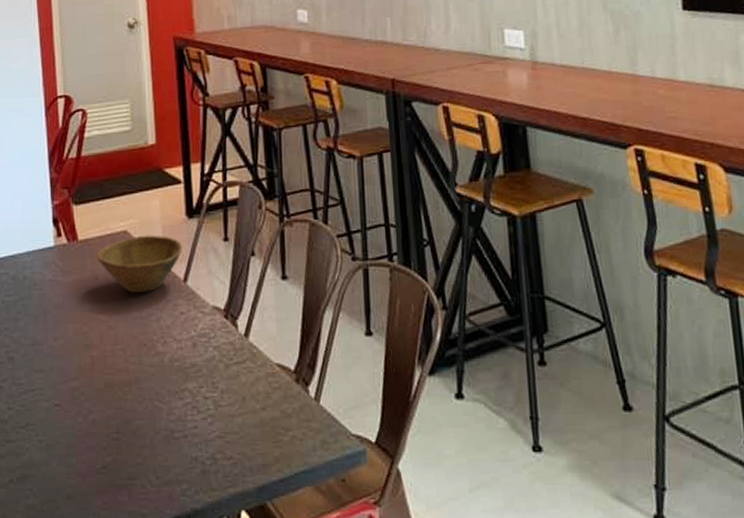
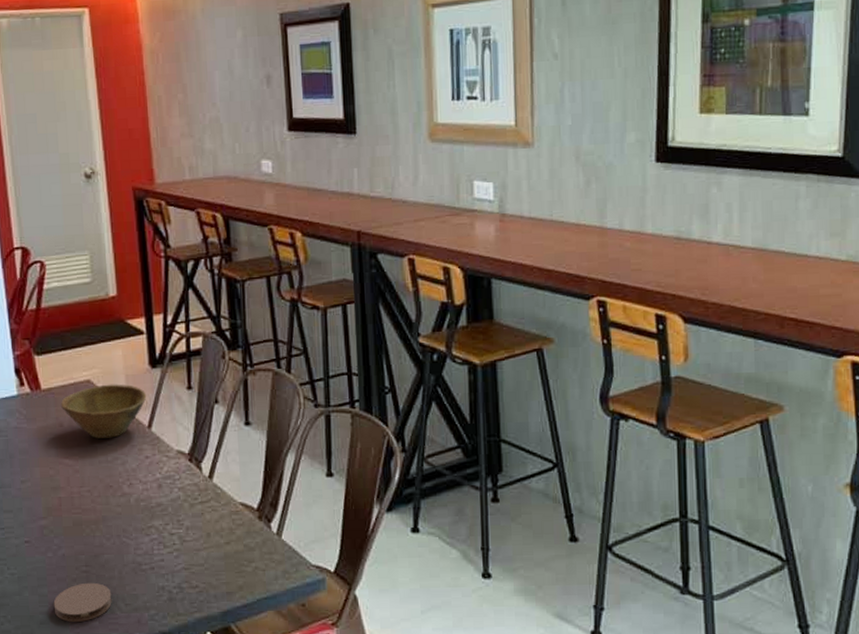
coaster: none [81,451,143,496] -> present [53,582,112,622]

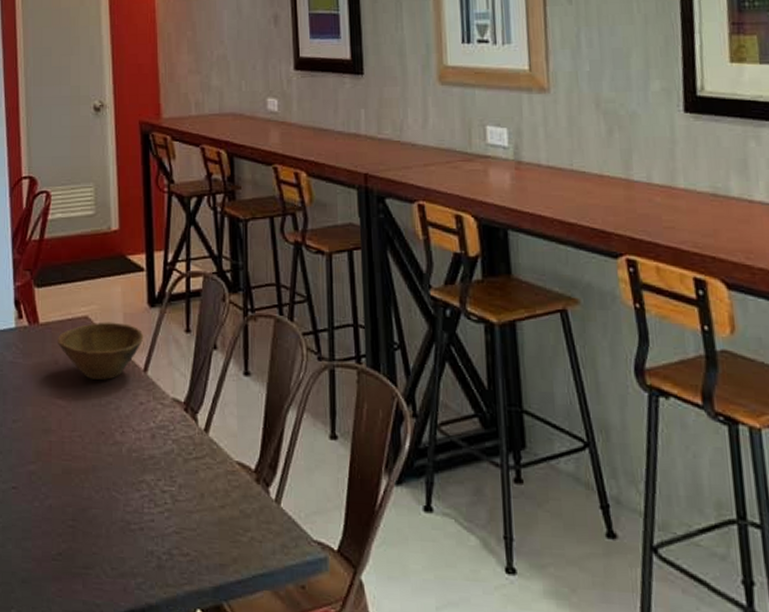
coaster: present [53,582,112,622] -> none [37,539,98,584]

